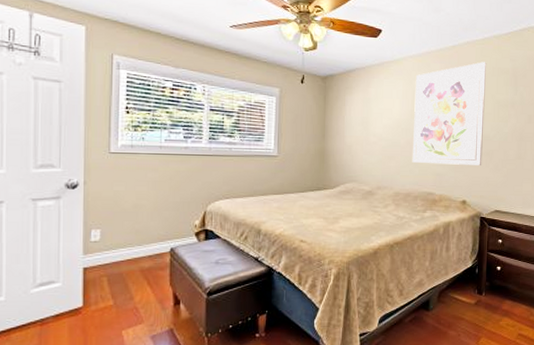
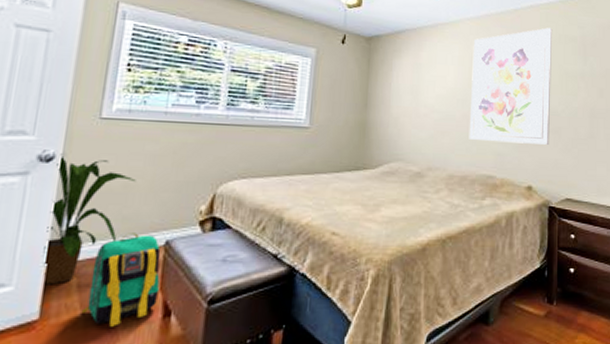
house plant: none [79,182,143,282] -> present [43,154,136,285]
backpack: none [113,242,170,312] -> present [81,233,161,327]

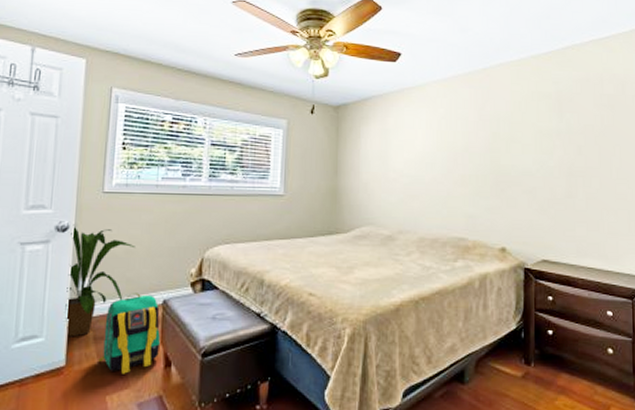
wall art: present [469,27,553,145] -> none [439,85,525,206]

